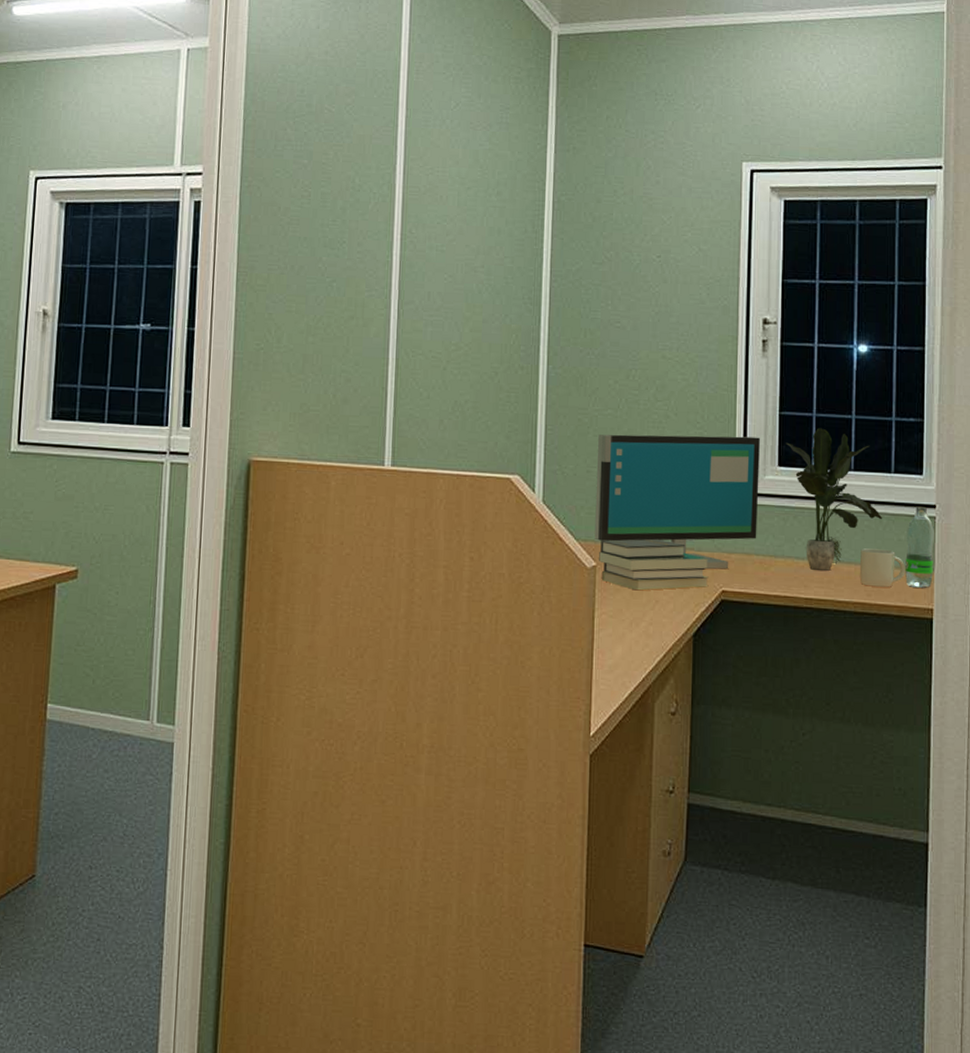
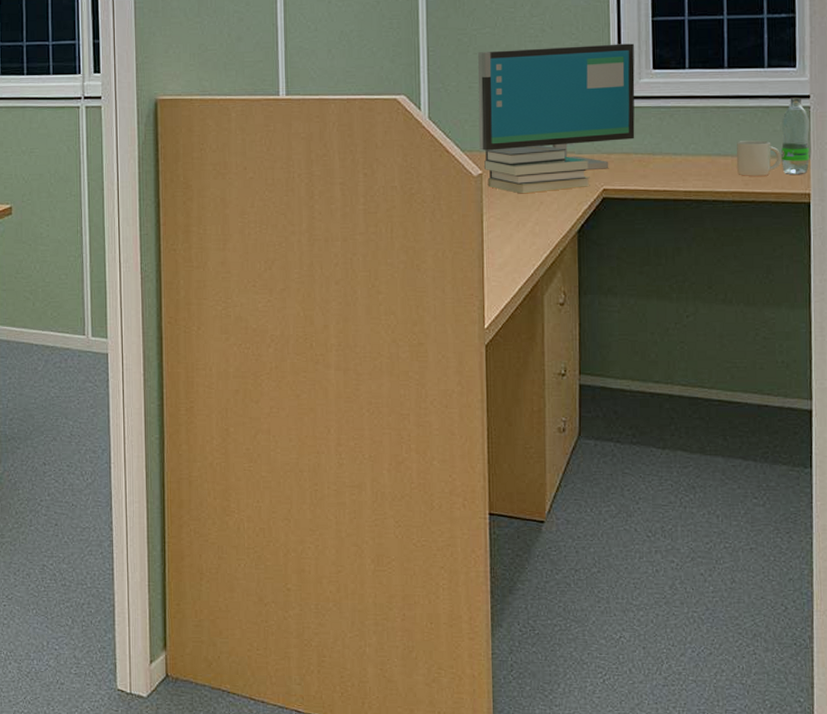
potted plant: present [786,428,882,571] -> none [659,30,757,164]

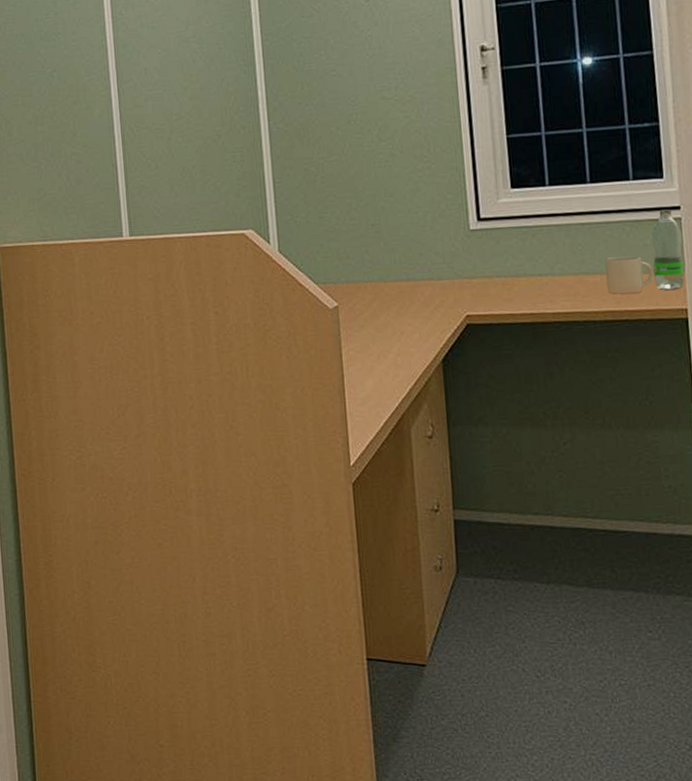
computer monitor: present [478,43,635,171] -> none [326,163,497,297]
books: present [484,145,590,194] -> none [339,273,453,325]

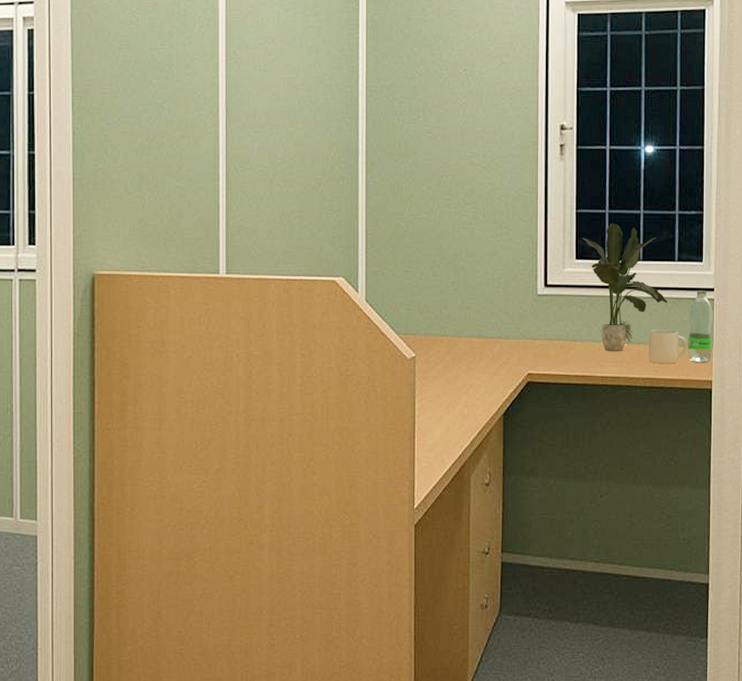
potted plant: none [516,145,624,285] -> present [582,223,667,351]

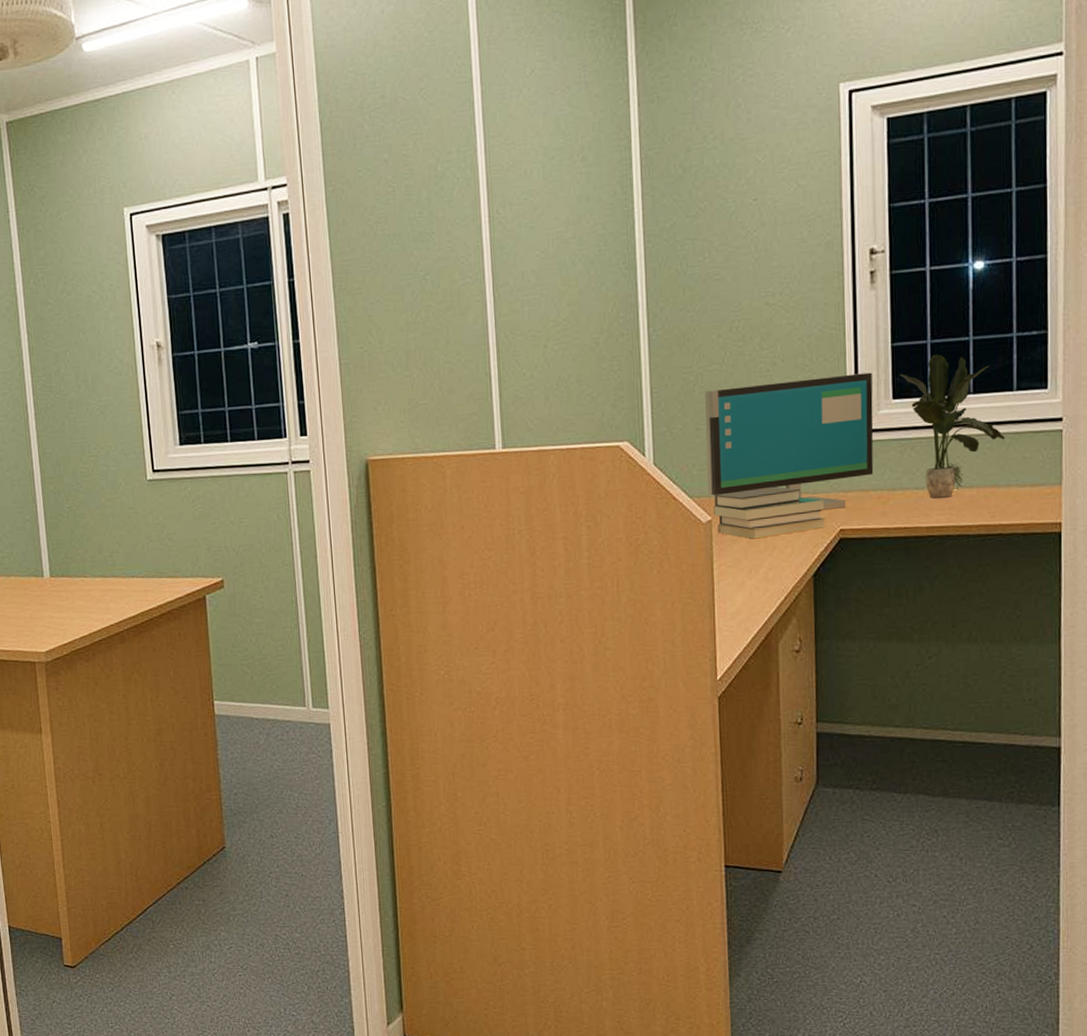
computer monitor: none [413,233,559,355] -> present [705,372,874,511]
books: none [418,329,516,377] -> present [714,486,826,539]
mug: present [648,330,688,363] -> none [982,469,1031,508]
bottle: present [688,291,713,362] -> none [1031,421,1062,504]

